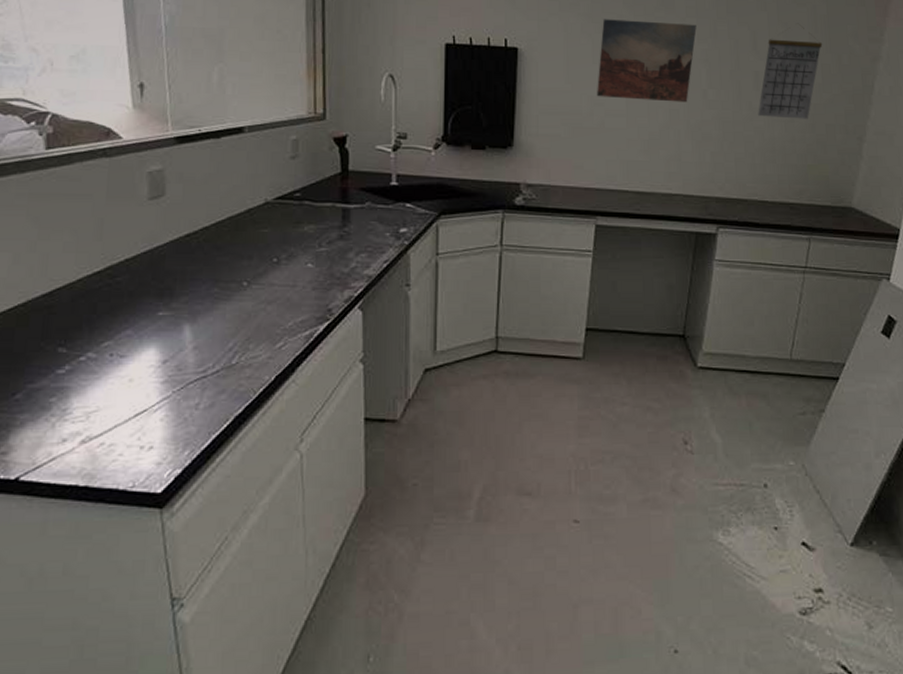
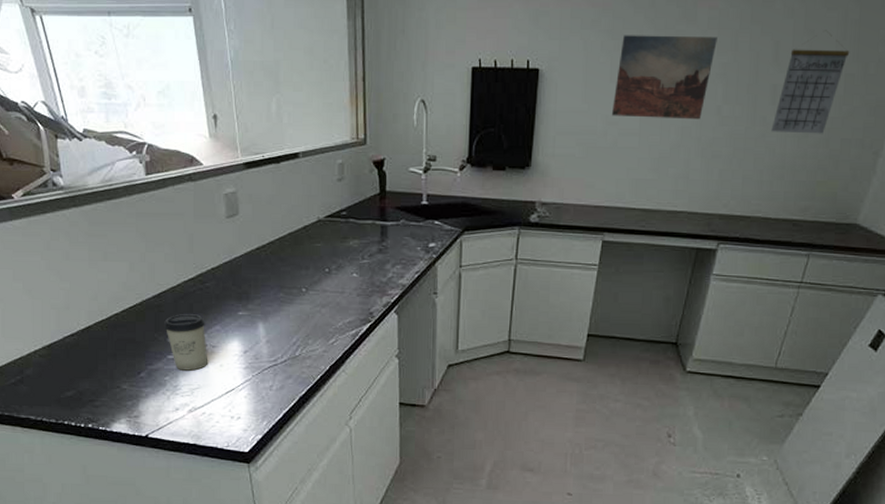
cup: none [55,316,114,389] -> present [164,314,208,371]

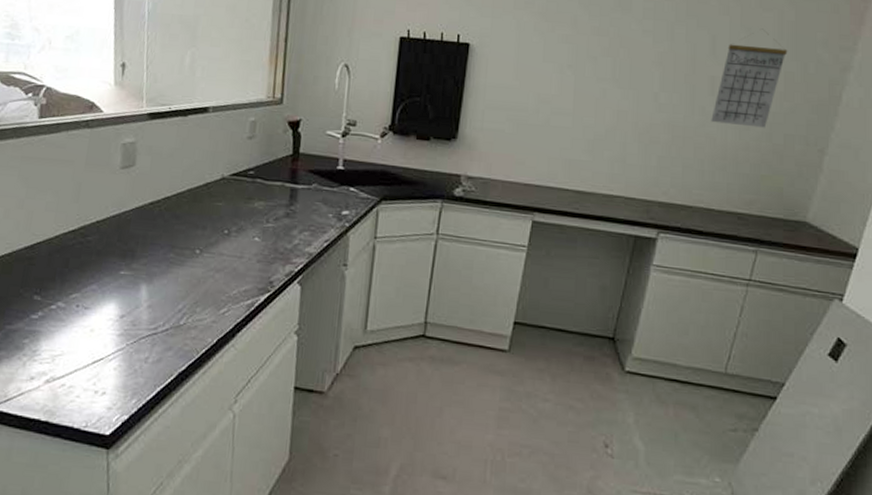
cup: present [164,314,208,371] -> none [32,269,80,334]
wall art: present [612,35,717,120] -> none [545,18,653,105]

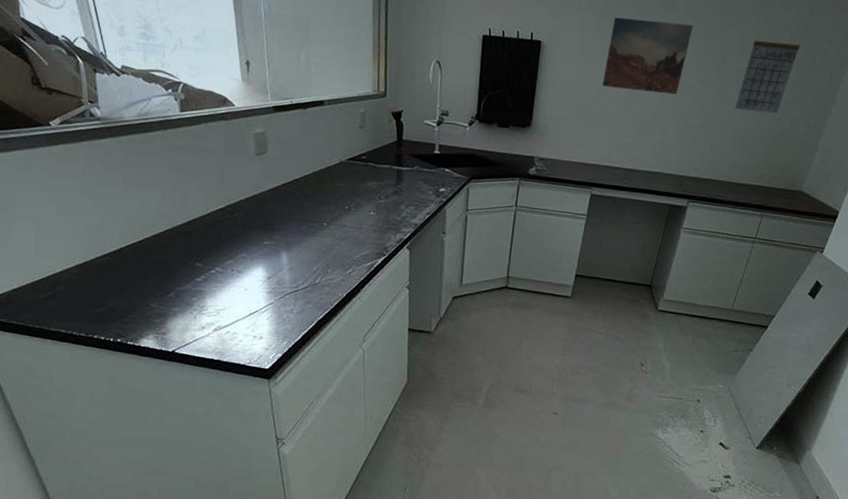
wall art: none [545,18,653,105] -> present [603,17,693,95]

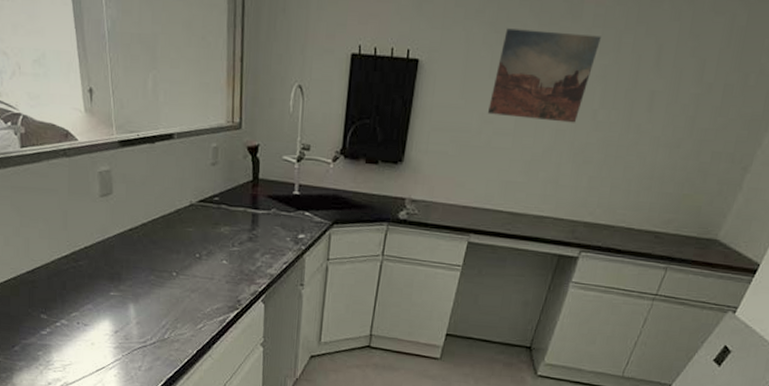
calendar: present [735,26,801,114] -> none [644,35,732,146]

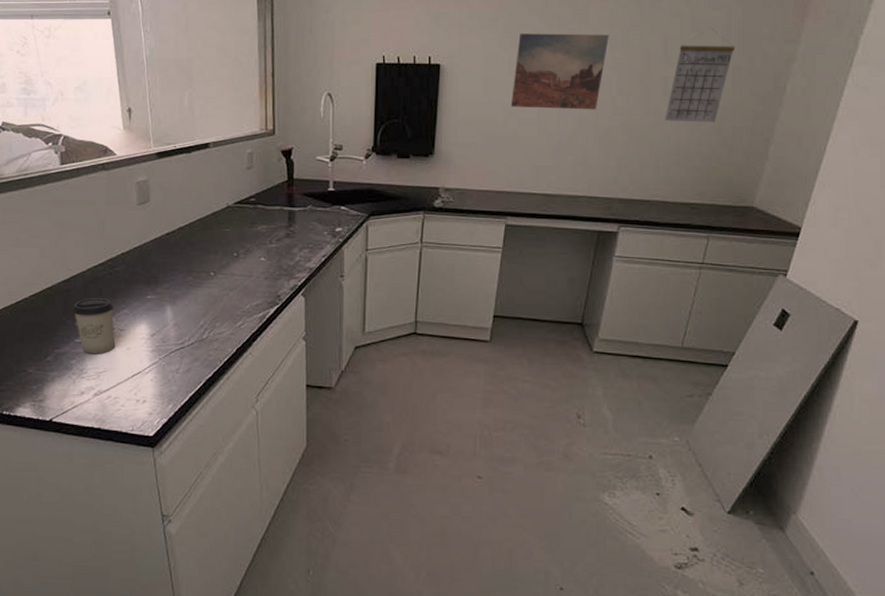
cup: none [38,291,80,347] -> present [73,298,116,354]
calendar: none [644,35,732,146] -> present [665,28,736,123]

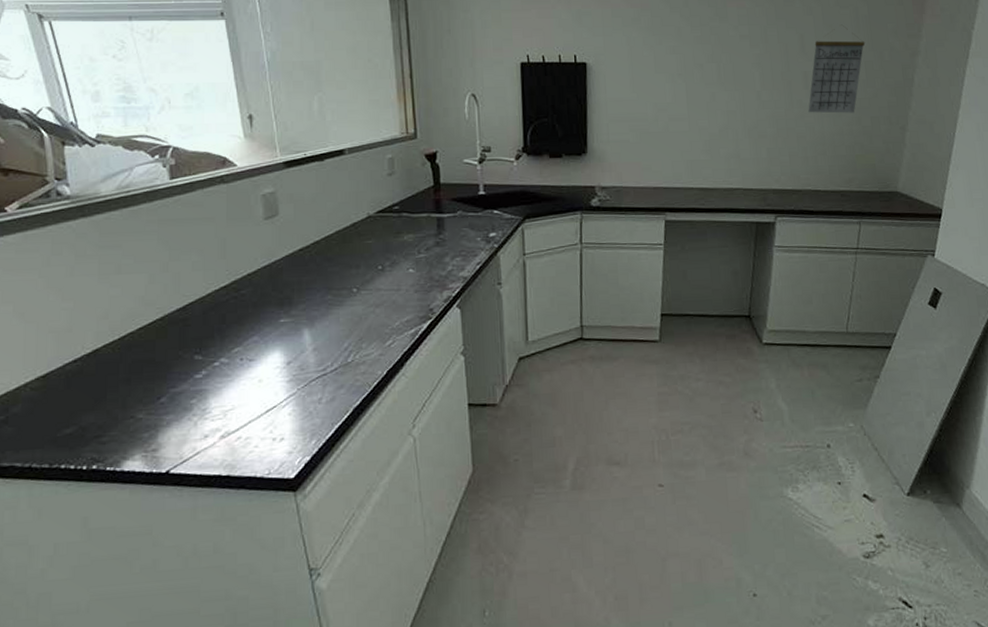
cup: present [73,298,116,354] -> none [191,325,245,391]
wall art: present [511,33,609,110] -> none [660,31,749,105]

